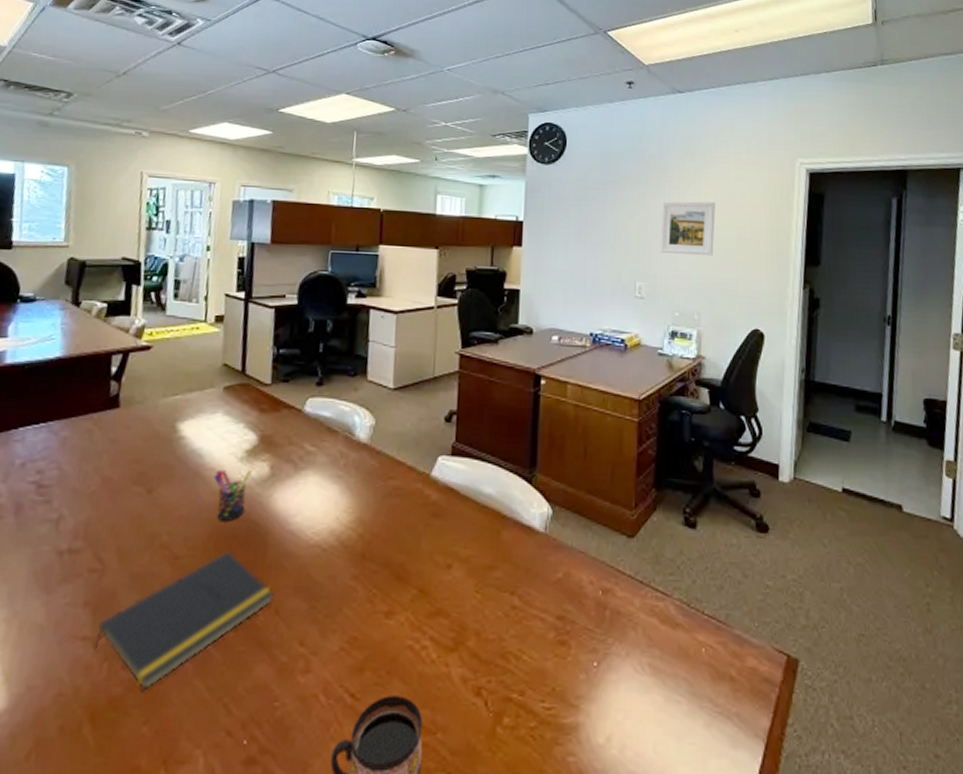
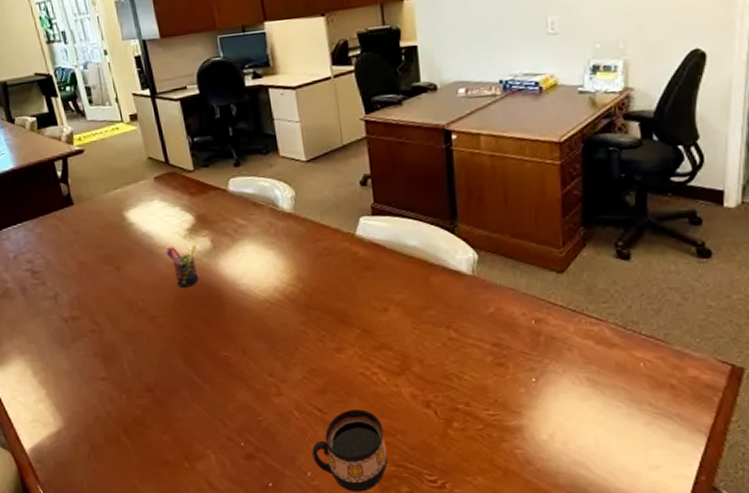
notepad: present [93,551,274,690] -> none [110,310,240,411]

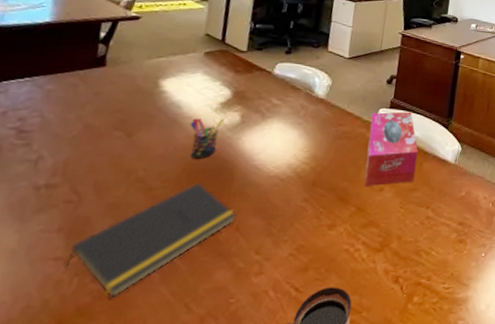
notepad: none [110,310,240,411] -> present [65,183,237,298]
tissue box: none [351,217,423,306] -> present [364,111,418,186]

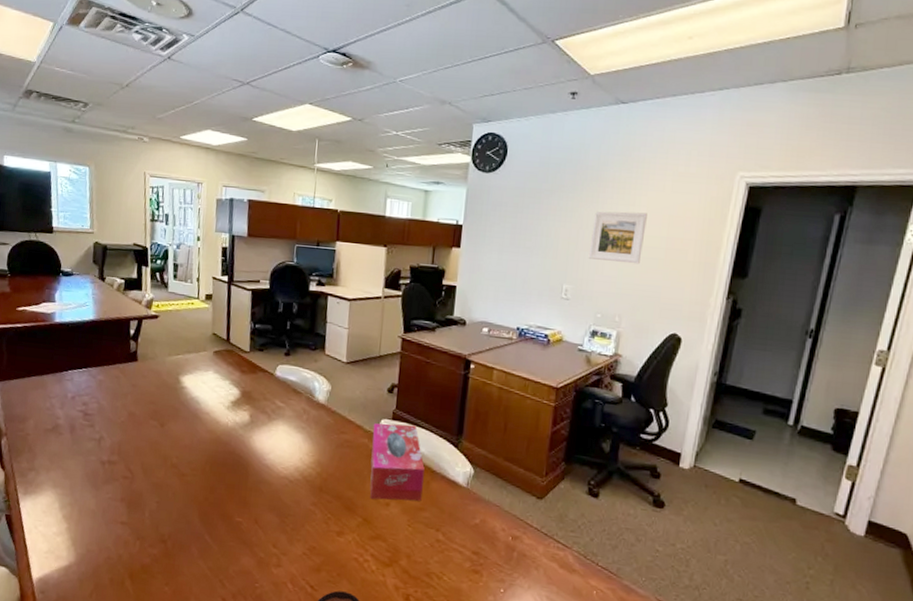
notepad: present [65,183,237,298] -> none [129,474,254,563]
pen holder: present [189,118,225,159] -> none [208,414,237,453]

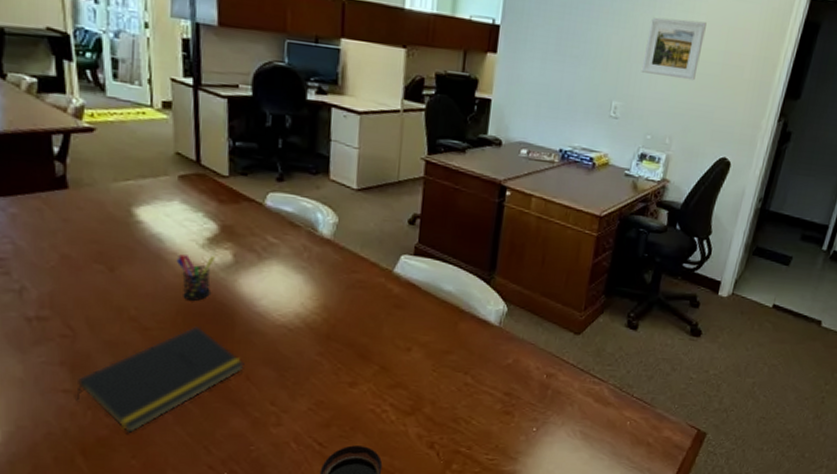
notepad: none [129,474,254,563] -> present [76,326,245,433]
pen holder: none [208,414,237,453] -> present [176,254,215,301]
tissue box: present [370,423,425,501] -> none [388,259,452,345]

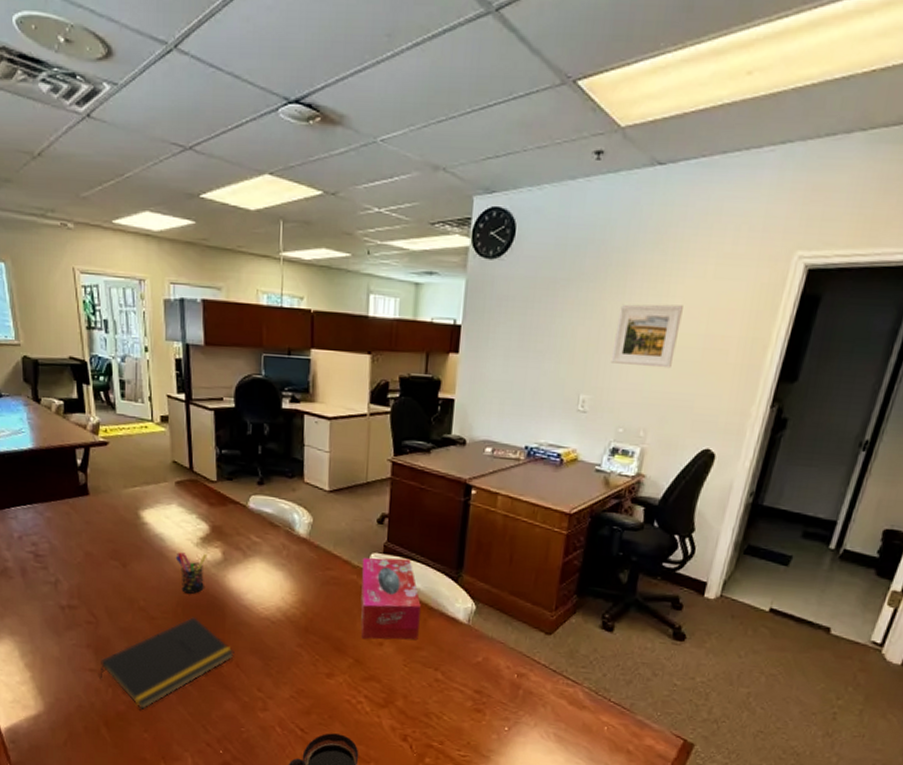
tissue box: none [388,259,452,345] -> present [360,557,421,640]

